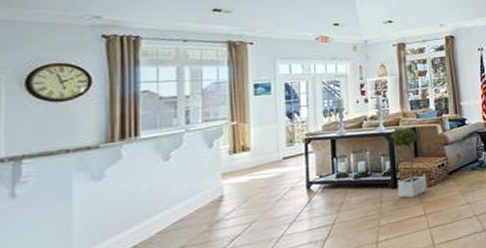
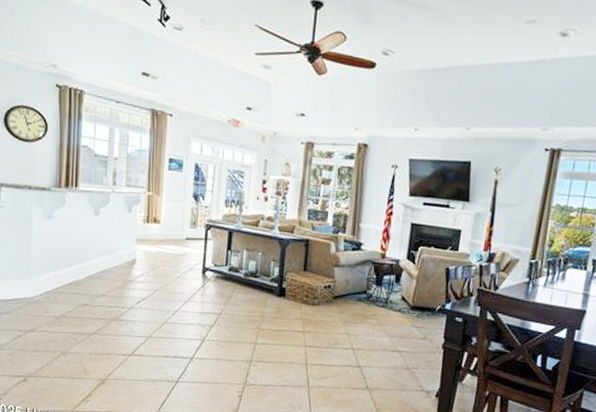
potted tree: present [391,127,428,198] -> none [281,234,313,312]

